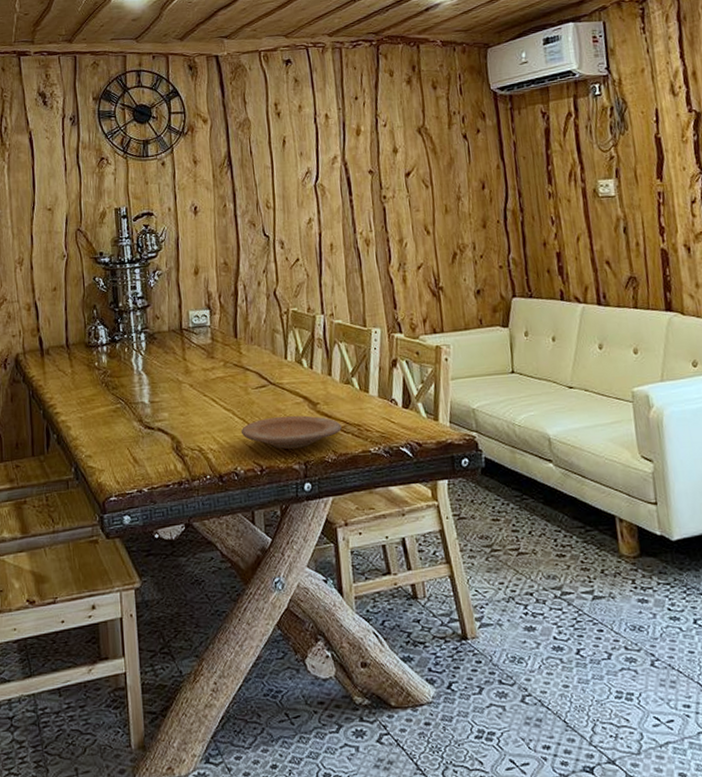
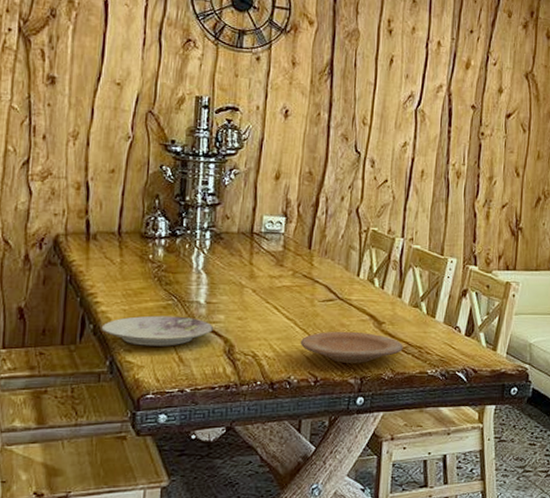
plate: none [63,418,161,450] -> present [101,315,214,346]

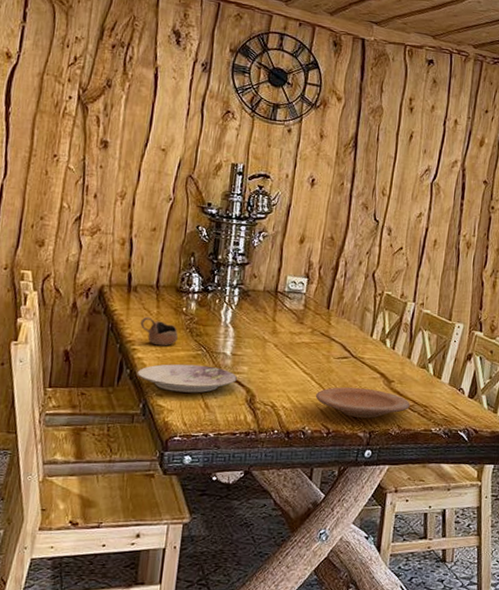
cup: none [102,266,145,297] -> present [140,316,178,346]

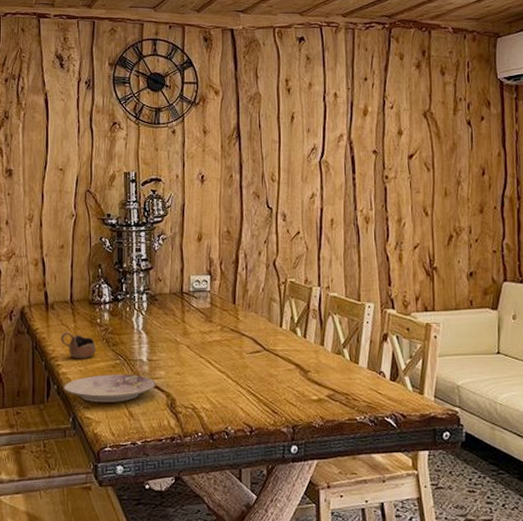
plate: present [315,386,410,418] -> none [233,381,330,412]

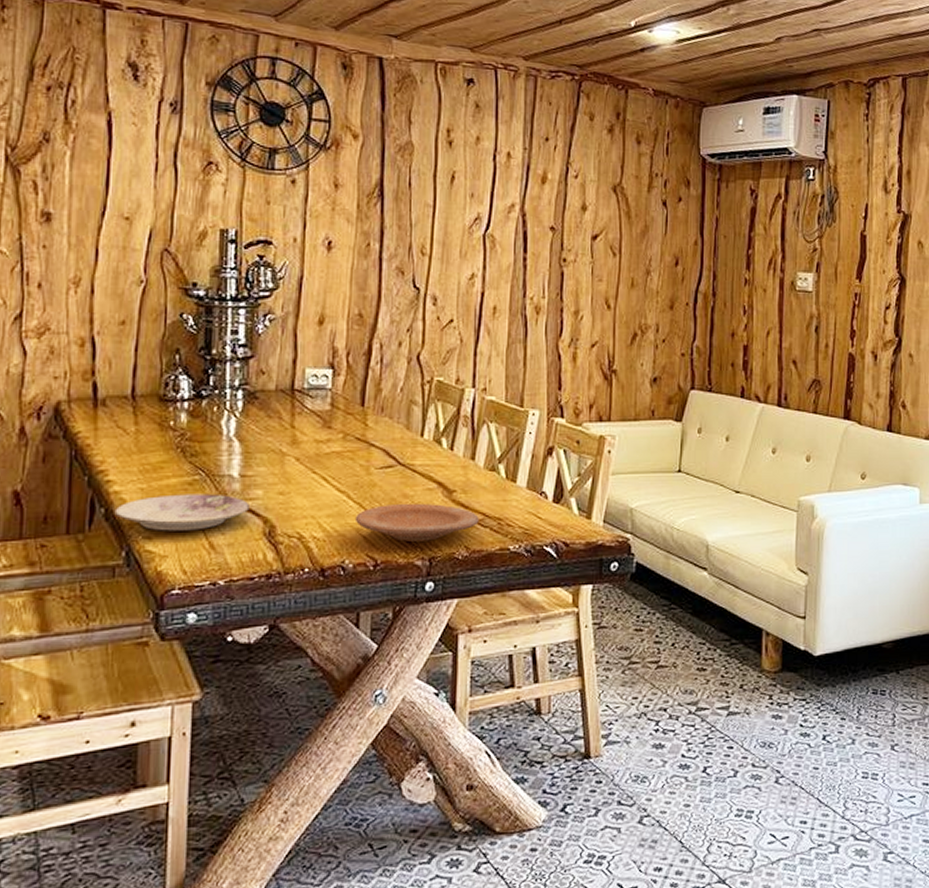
cup: present [60,331,96,359] -> none [114,437,166,474]
plate: none [233,381,330,412] -> present [354,503,479,542]

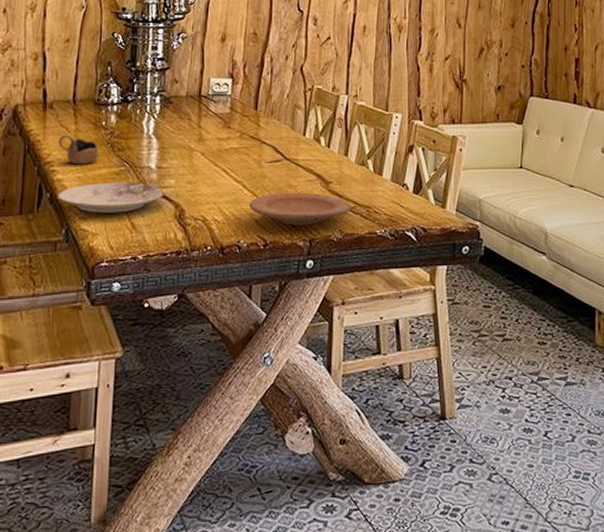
cup: none [114,437,166,474] -> present [58,134,99,165]

